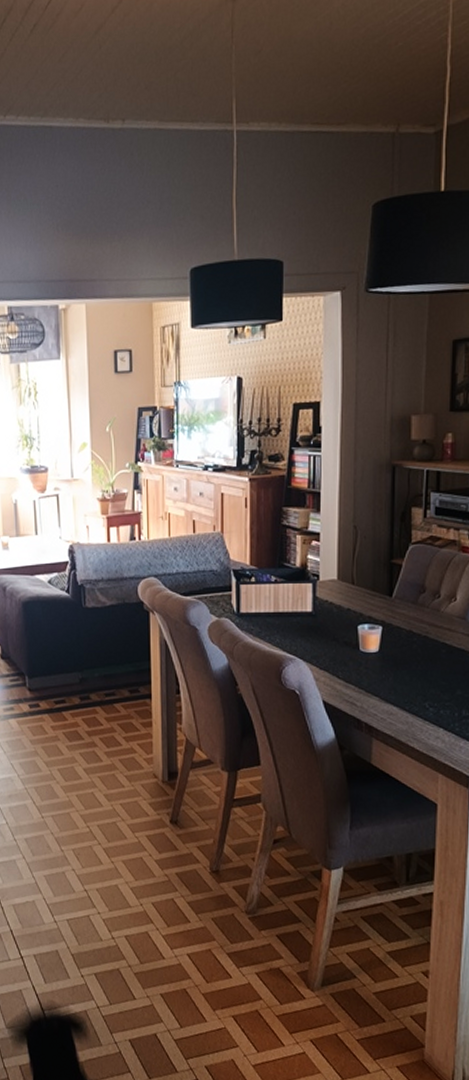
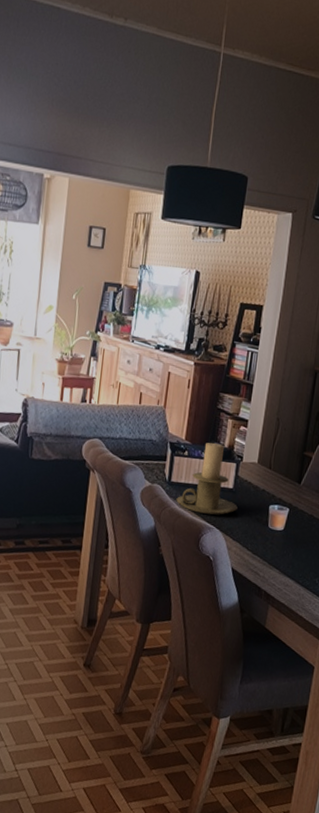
candle holder: none [248,563,320,644] -> present [176,442,238,515]

